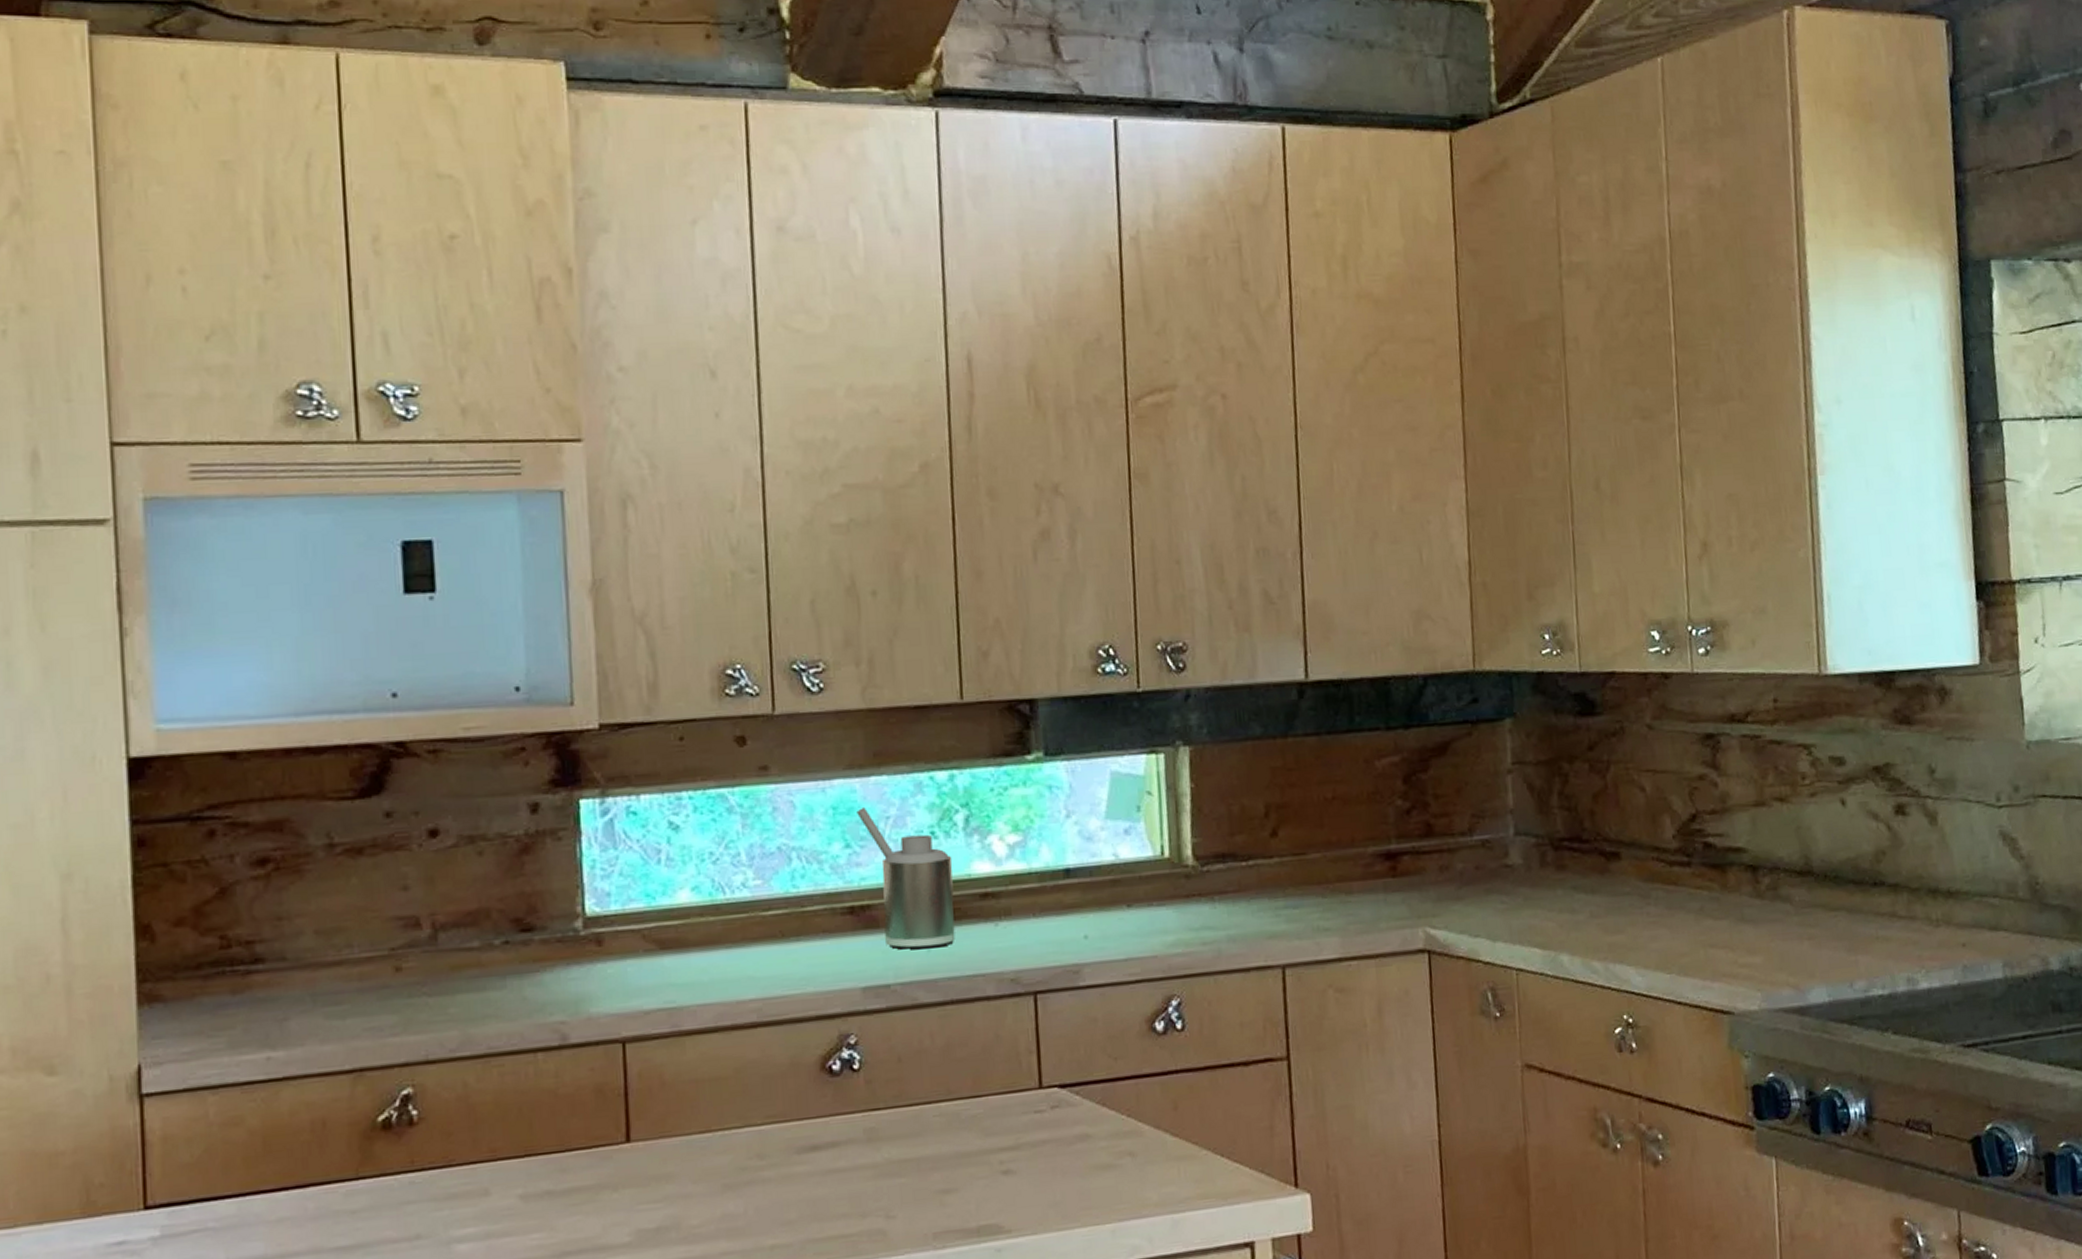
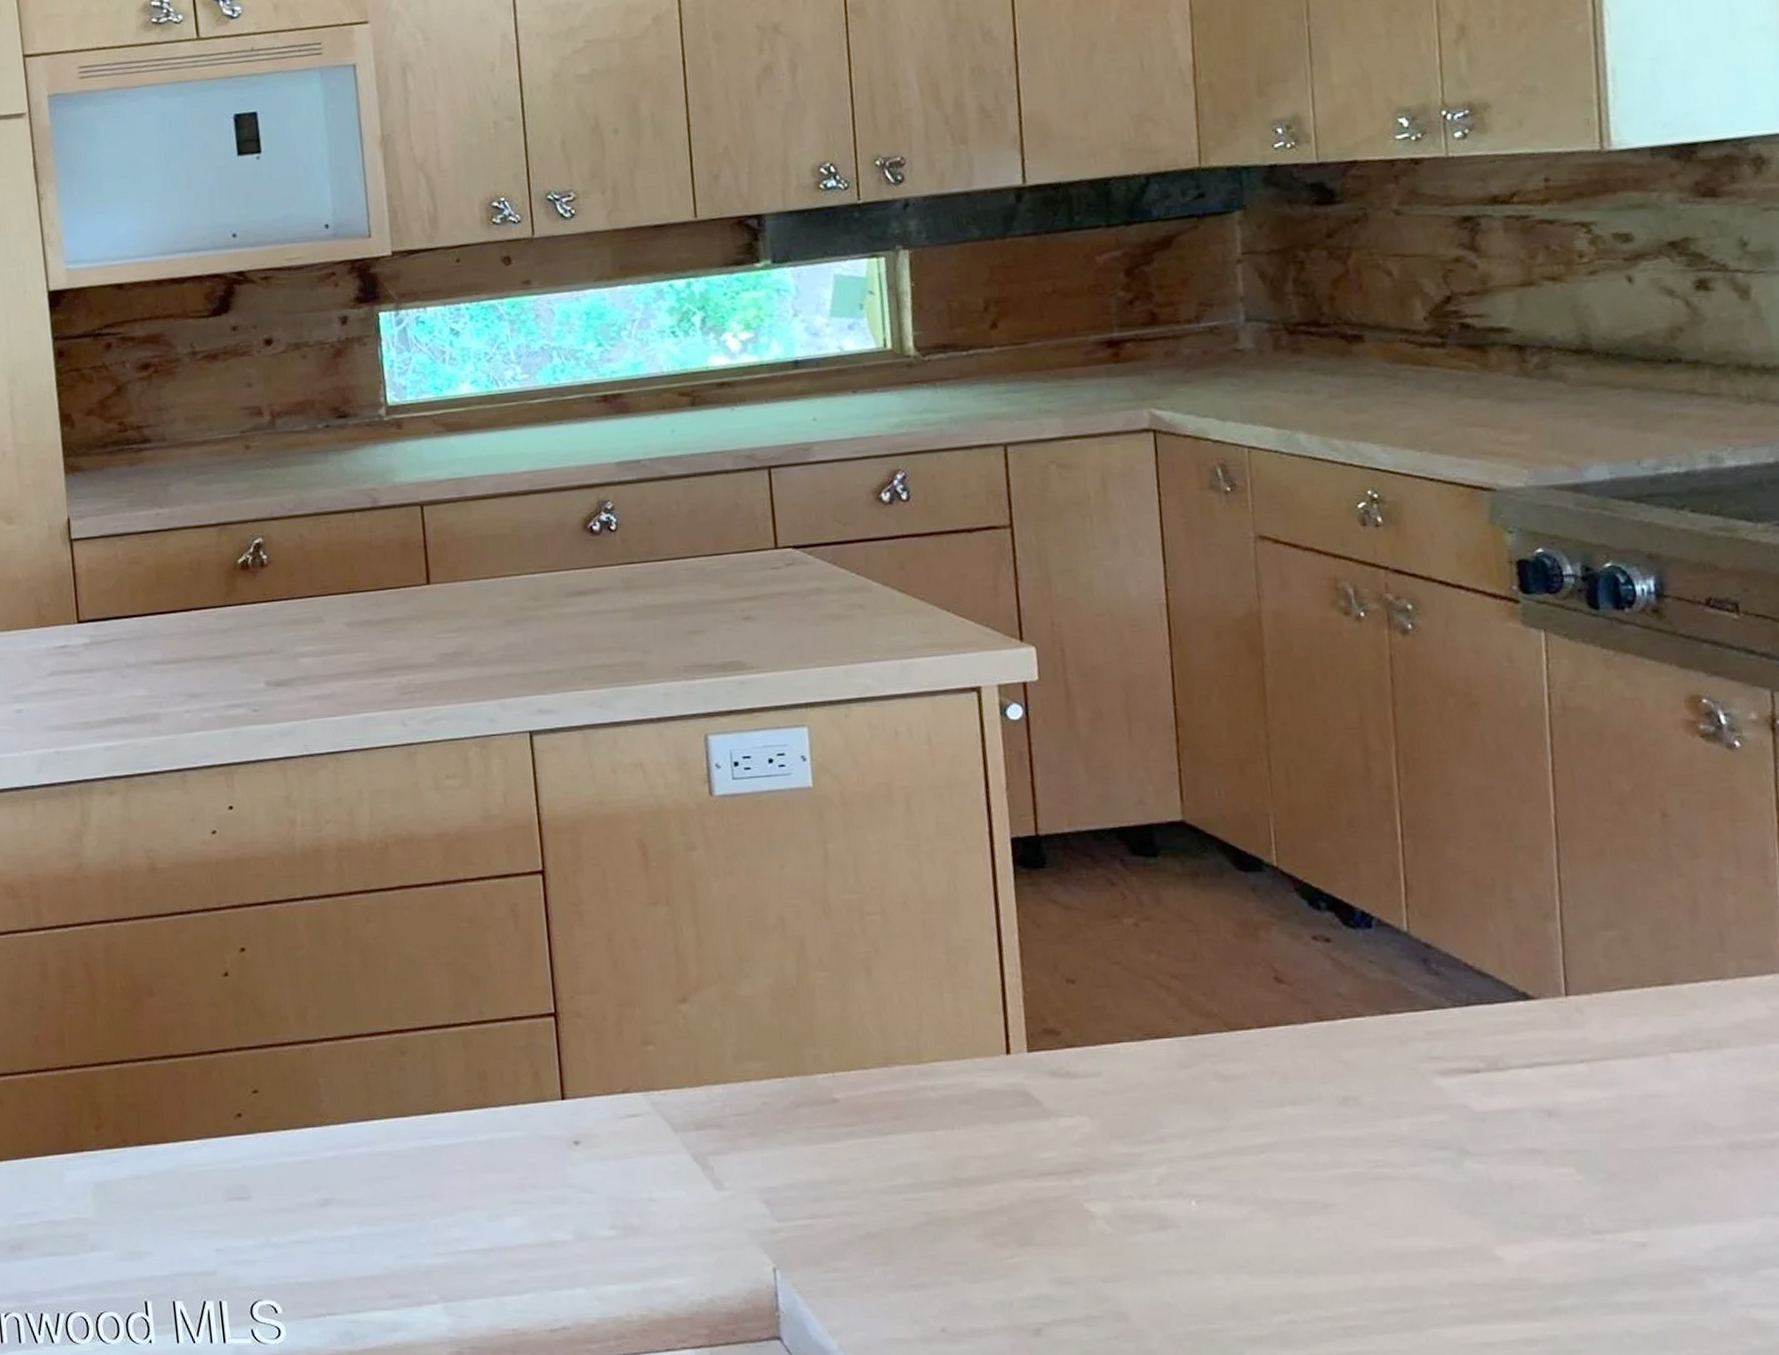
soap dispenser: present [857,806,956,950] -> none [606,311,696,431]

